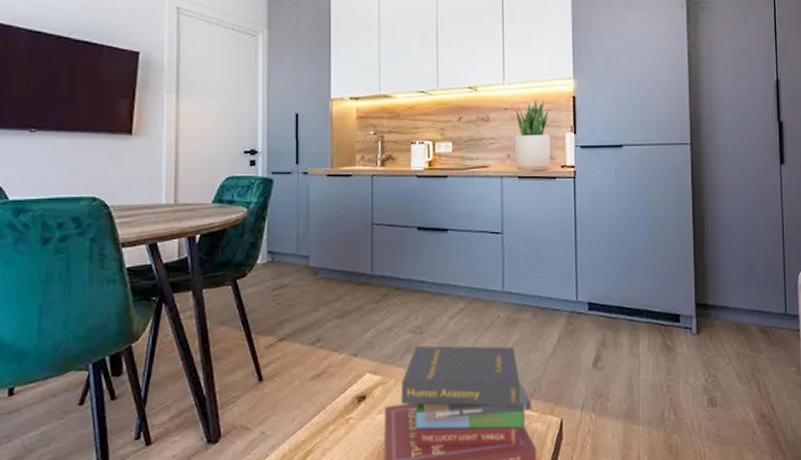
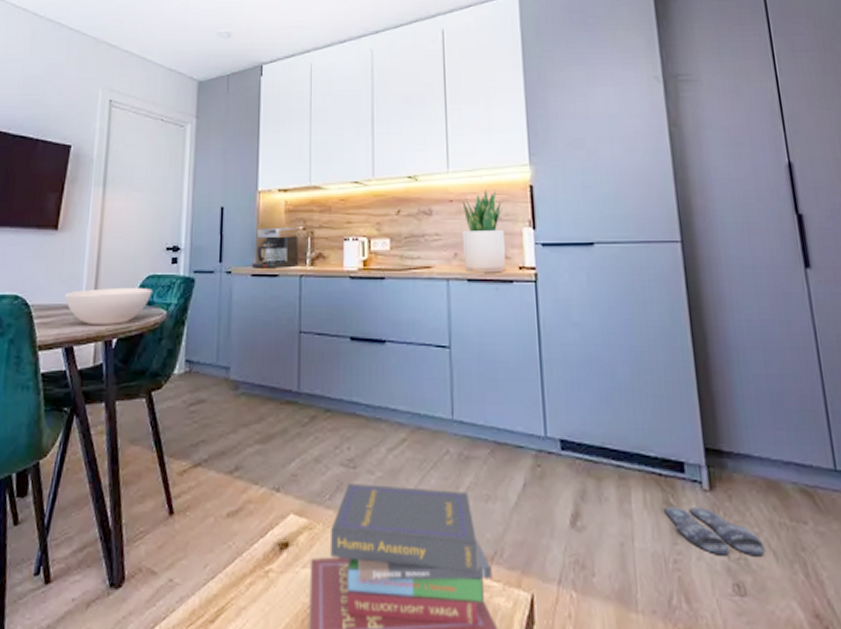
bowl: none [145,187,232,222] -> present [65,287,152,324]
coffee maker: none [327,132,371,170] -> present [252,227,299,270]
slippers: none [663,347,732,380] -> present [664,507,765,557]

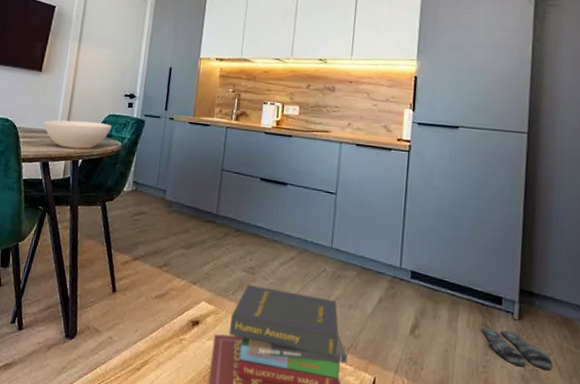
coffee maker: present [252,227,299,270] -> none [190,87,229,121]
planter: present [461,189,506,273] -> none [354,76,391,142]

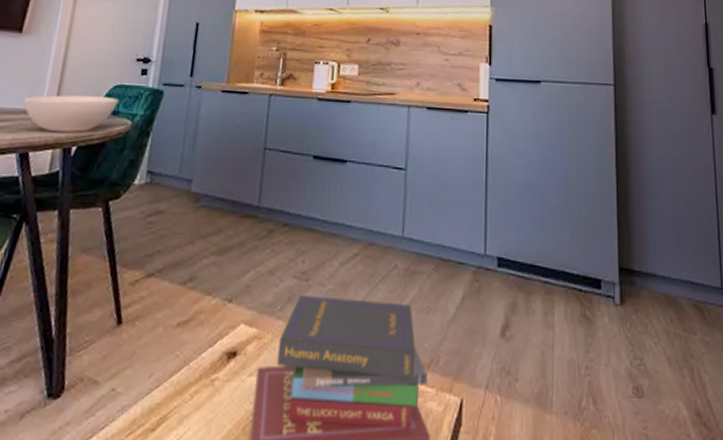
slippers: present [482,328,553,371] -> none [582,319,661,363]

